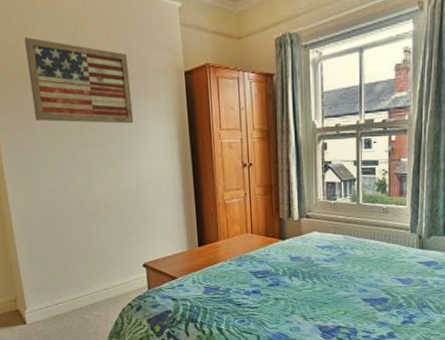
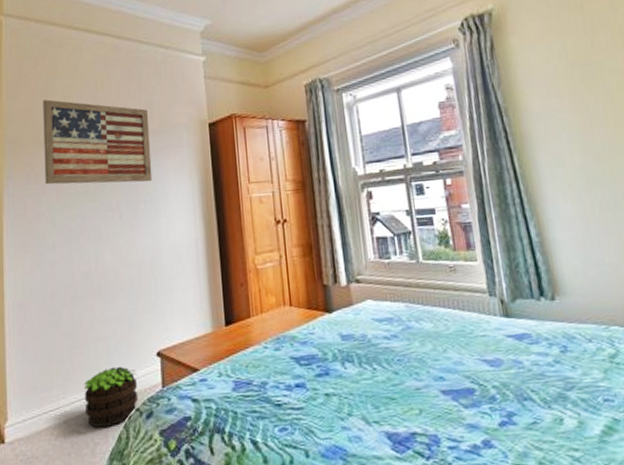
potted plant: none [86,273,129,316] -> present [85,366,138,428]

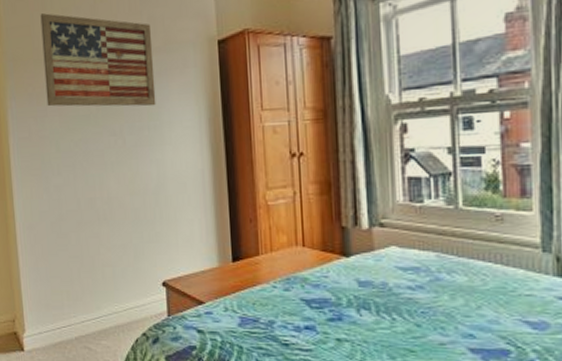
potted plant: present [85,366,138,428] -> none [93,292,144,347]

